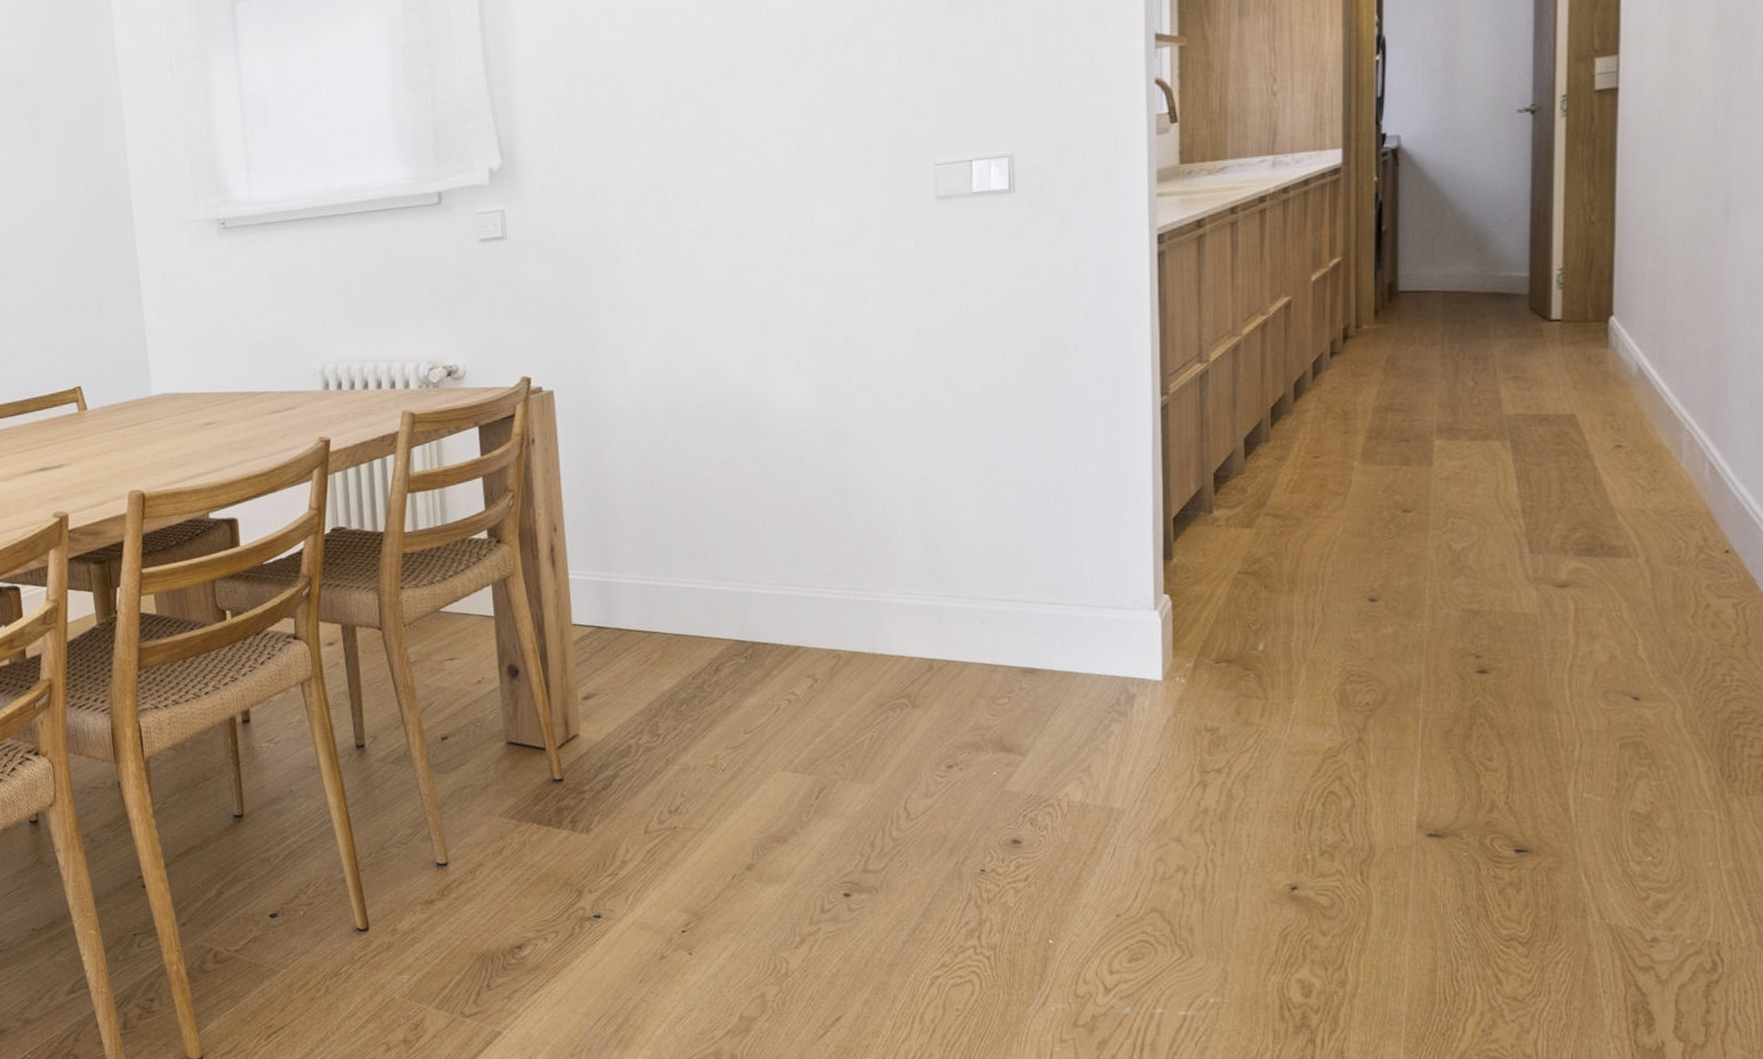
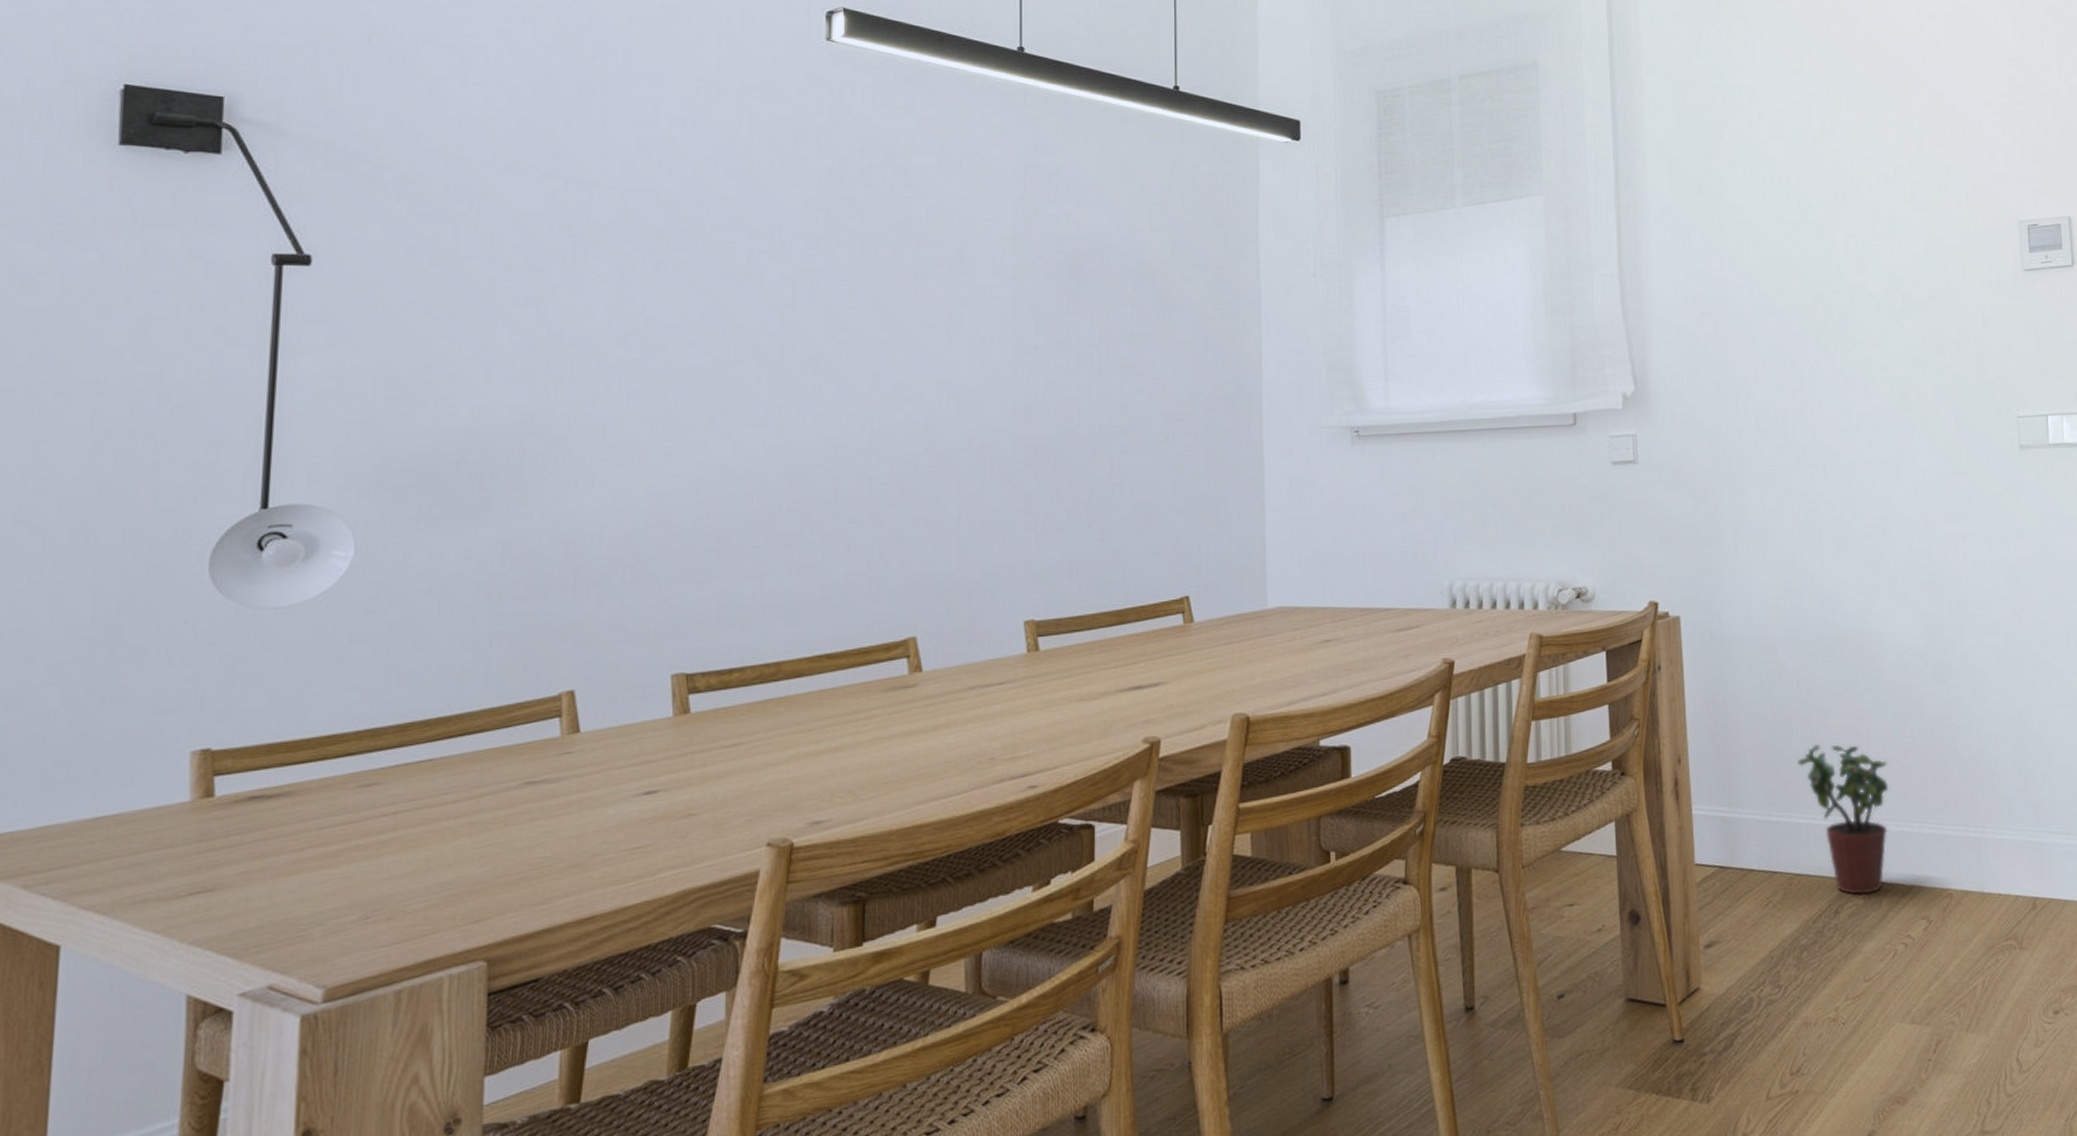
potted plant: none [677,511,775,655] -> present [1798,743,1889,895]

